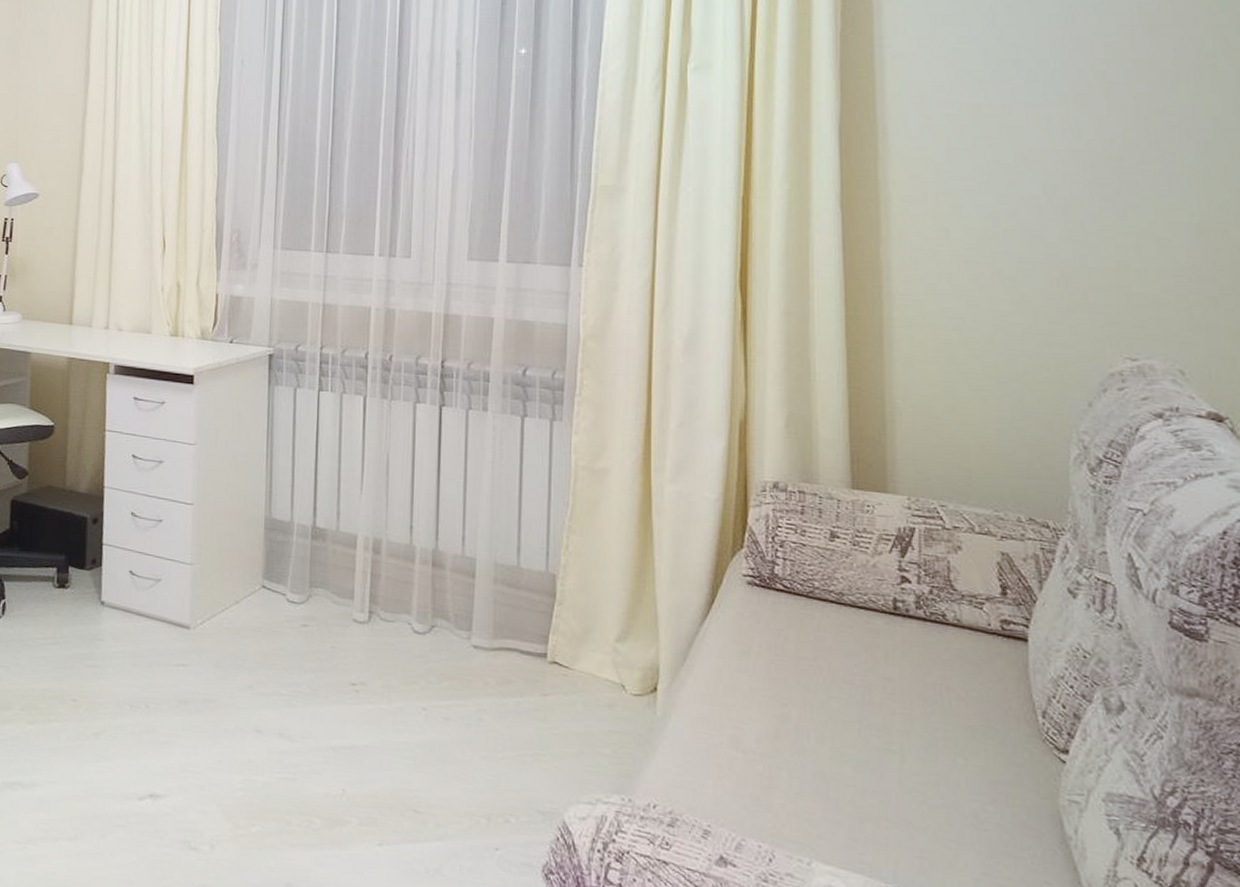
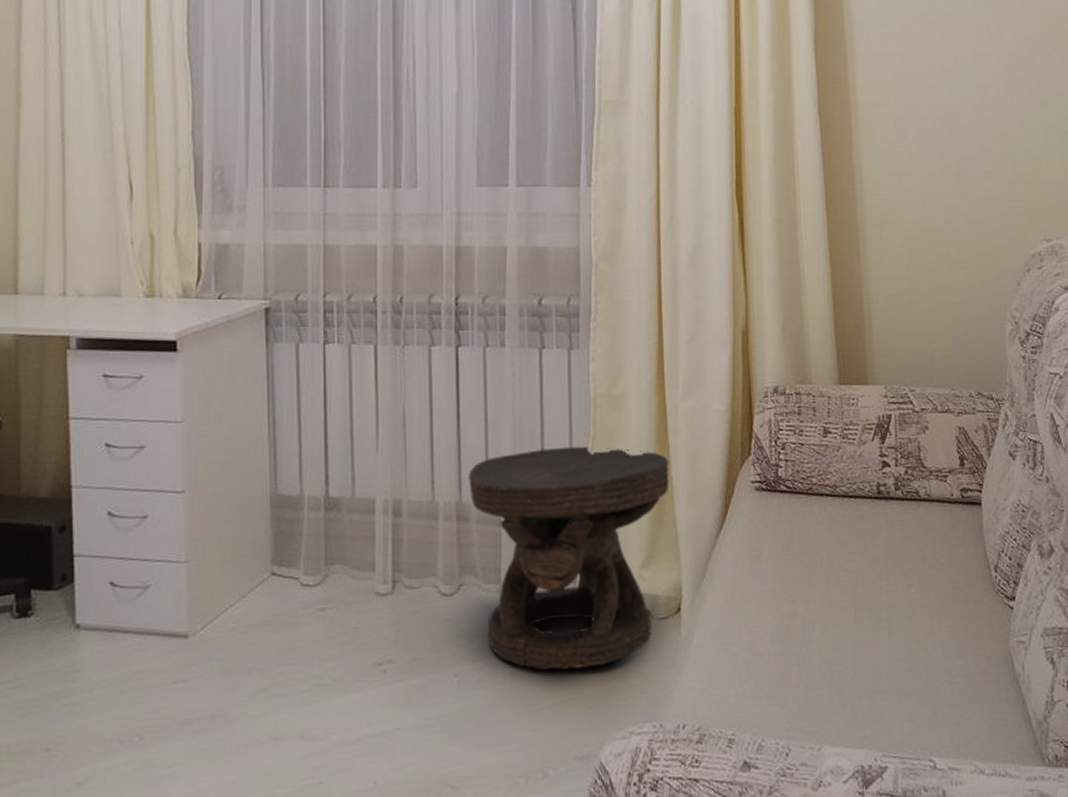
carved stool: none [445,511,651,729] -> present [468,446,670,671]

